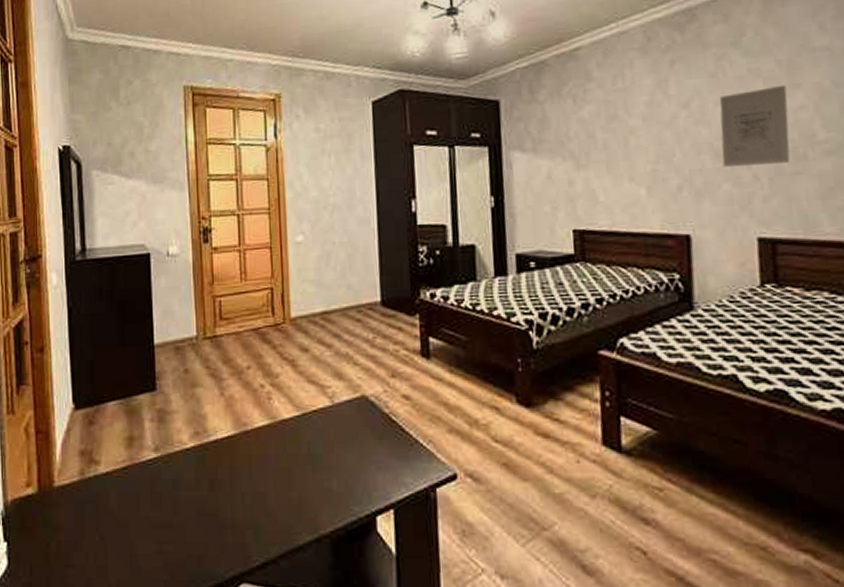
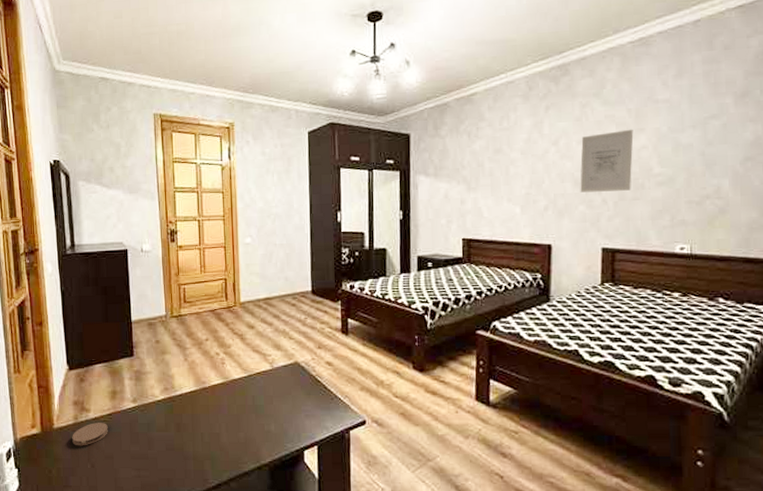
coaster: none [77,479,123,511] -> present [72,423,108,446]

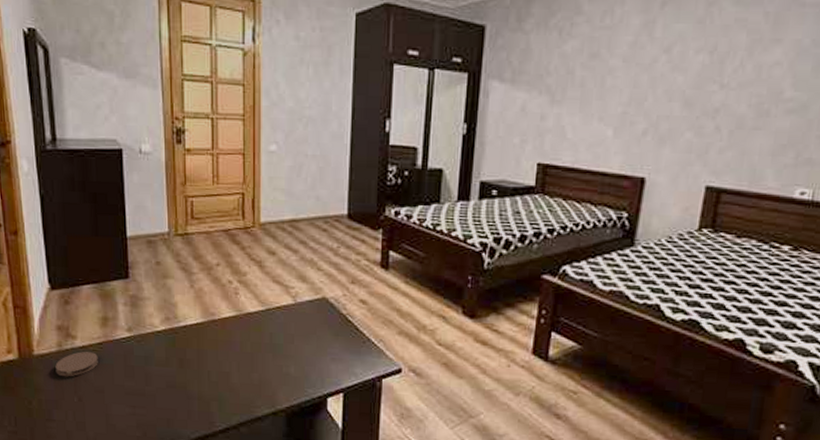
wall art: present [580,129,634,193] -> none [689,38,768,117]

